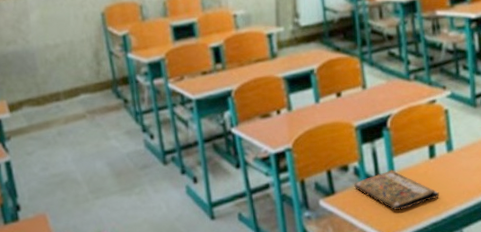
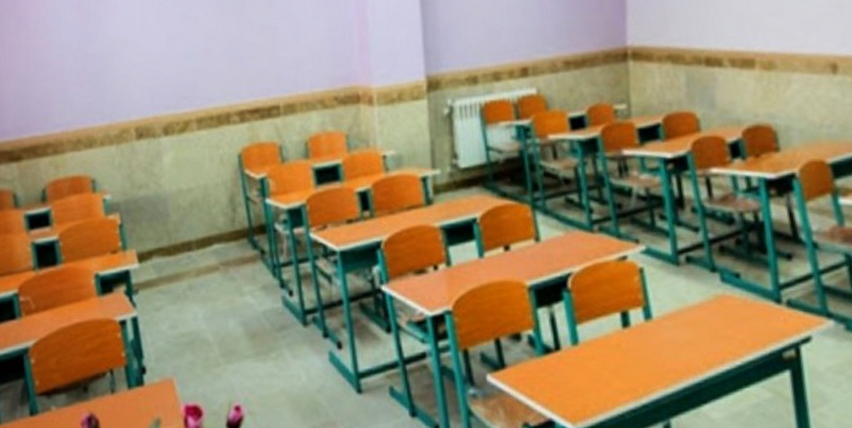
book: present [354,169,439,210] -> none [529,340,637,391]

